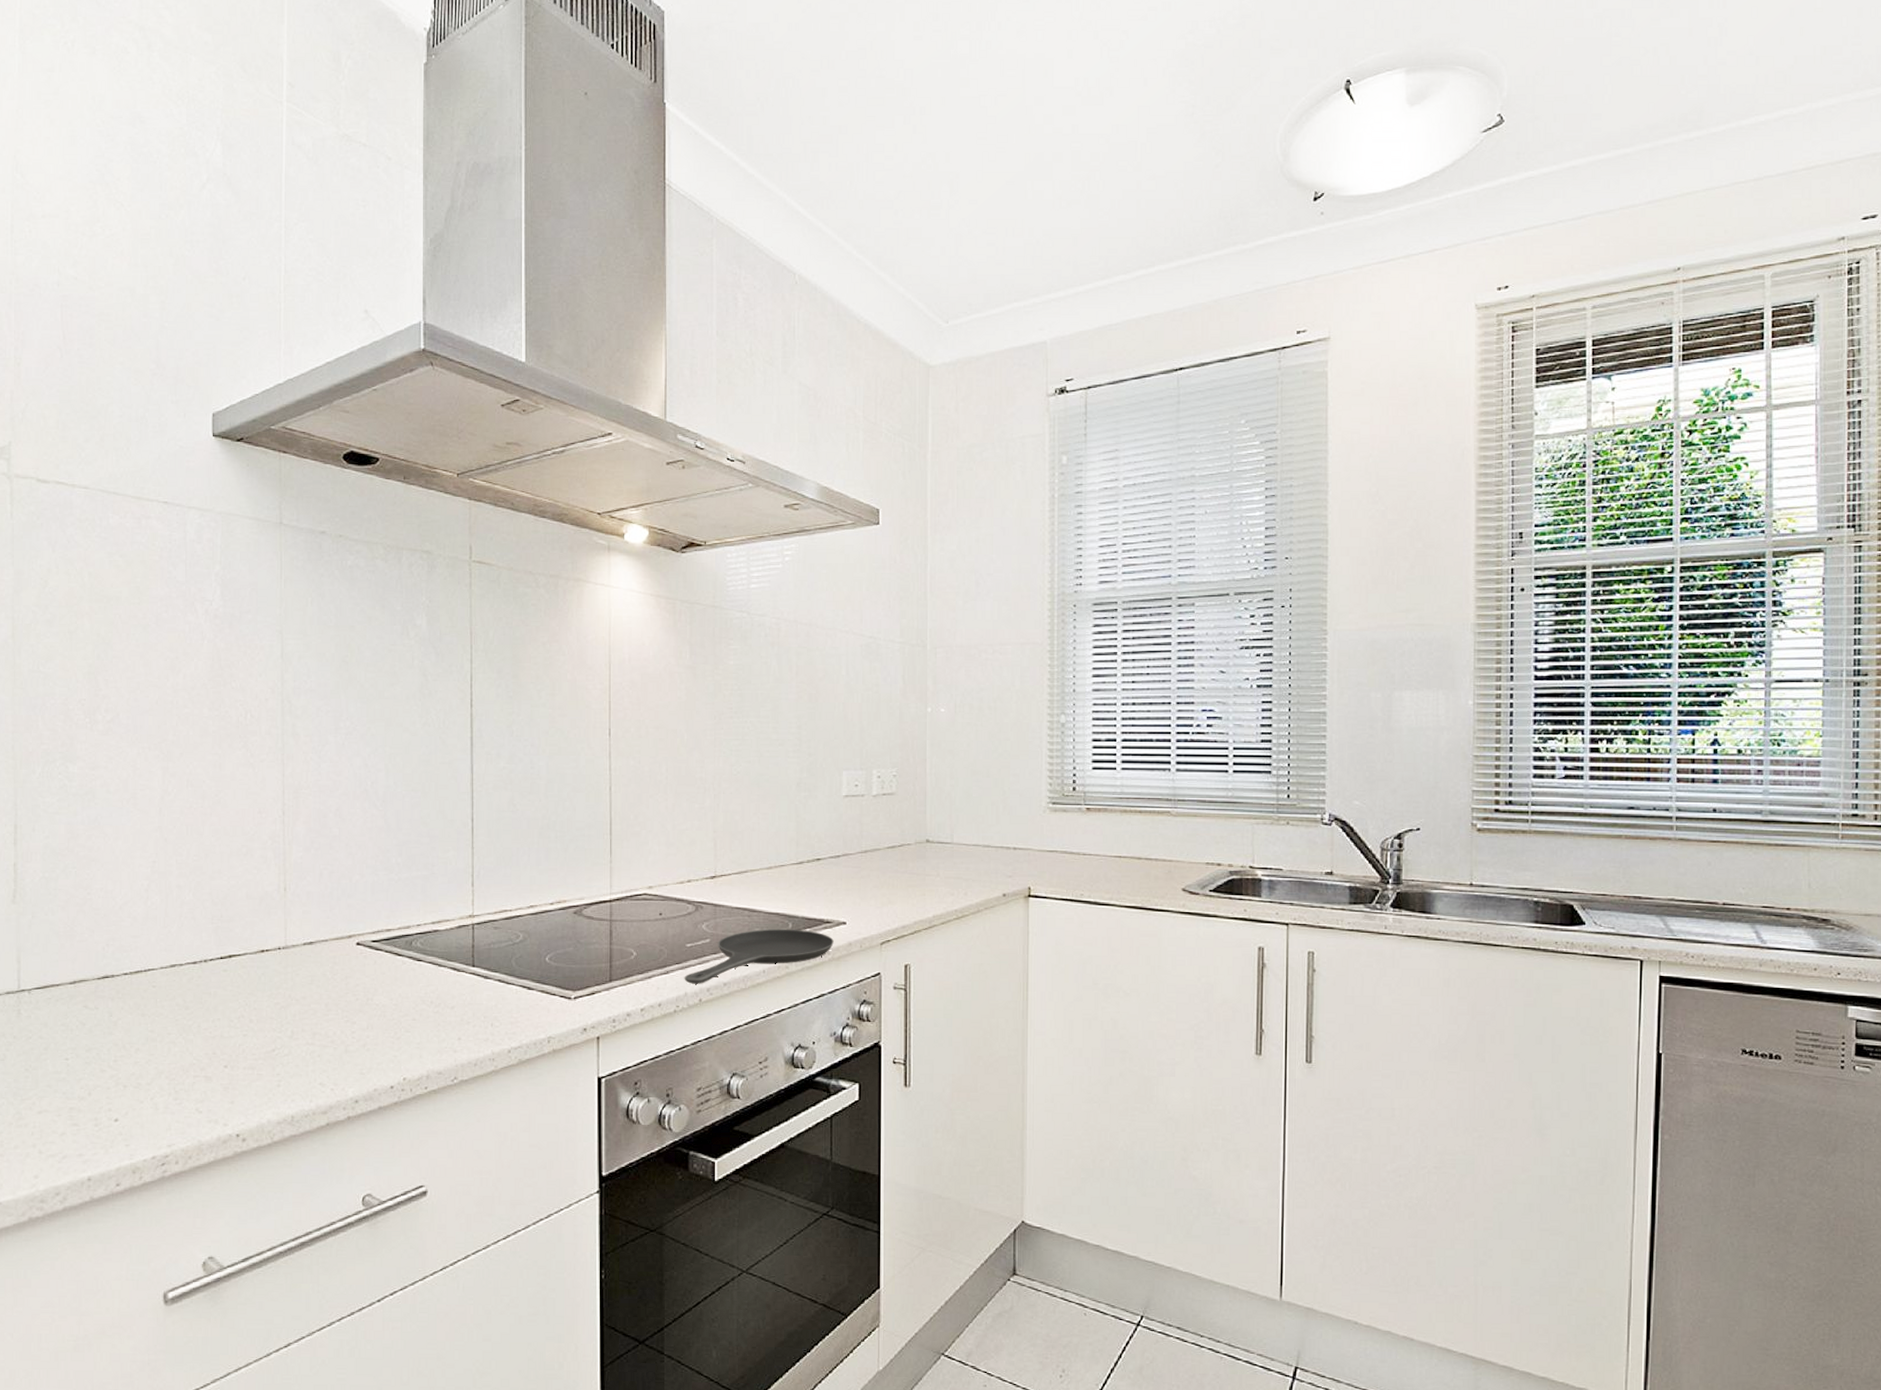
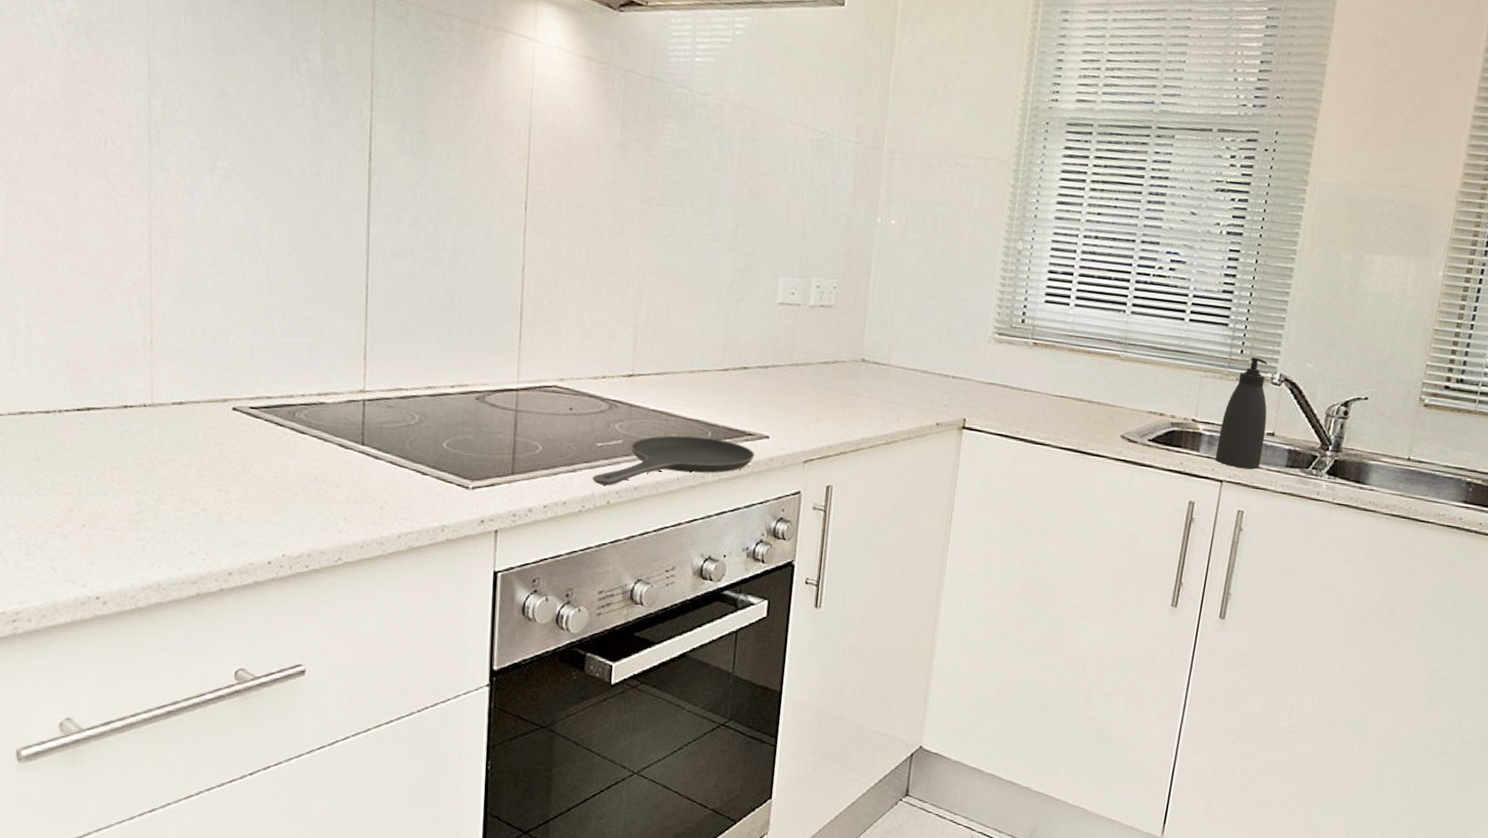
soap dispenser: none [1278,800,1324,909] -> present [1215,357,1269,469]

